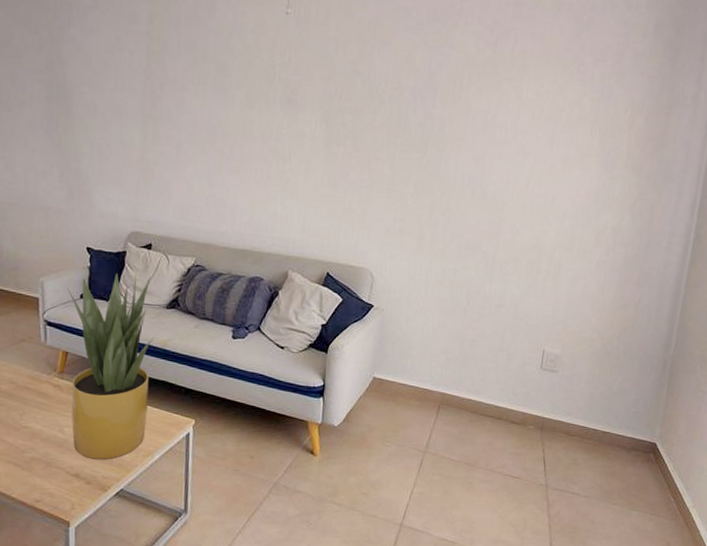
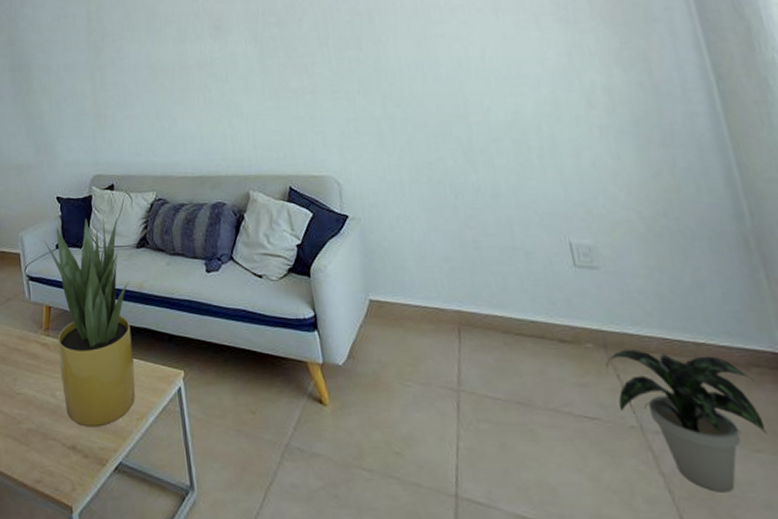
potted plant: none [537,432,631,529] -> present [606,349,767,493]

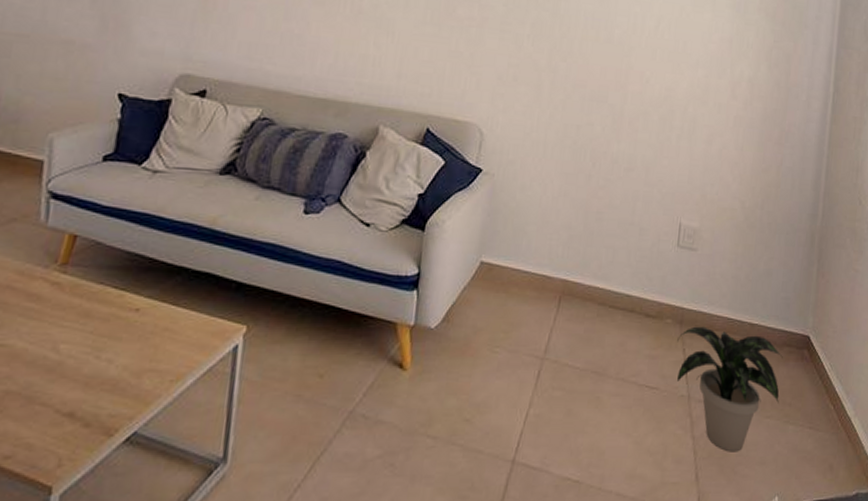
planter: present [44,216,135,427] -> none [70,128,202,390]

